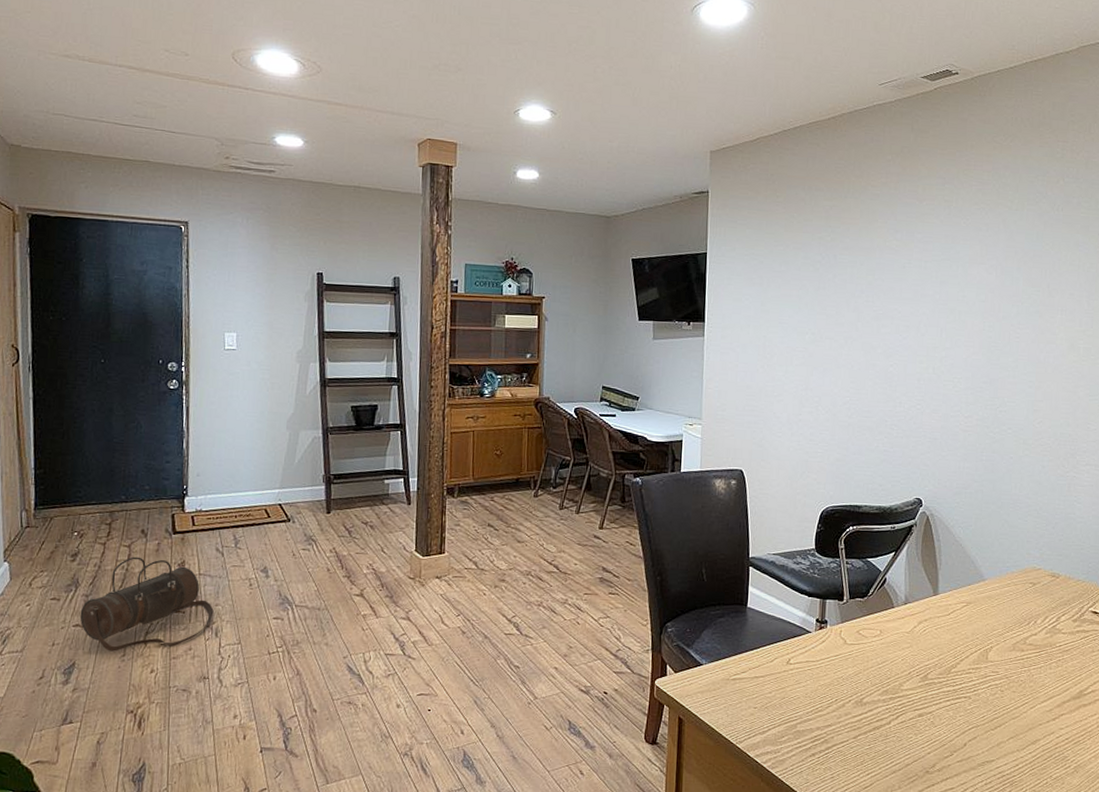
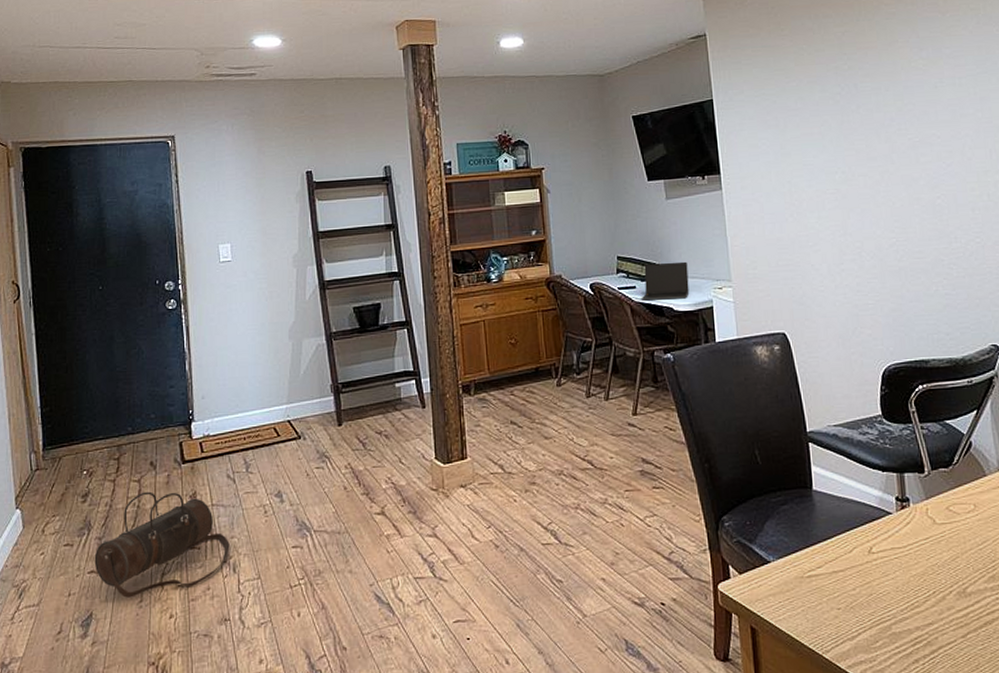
laptop: none [620,396,665,431] -> present [642,261,690,301]

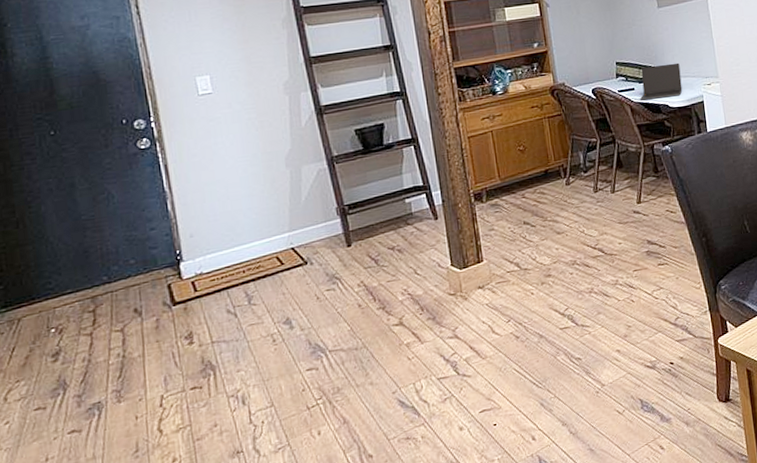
duffel bag: present [94,491,230,598] -> none [74,336,237,451]

